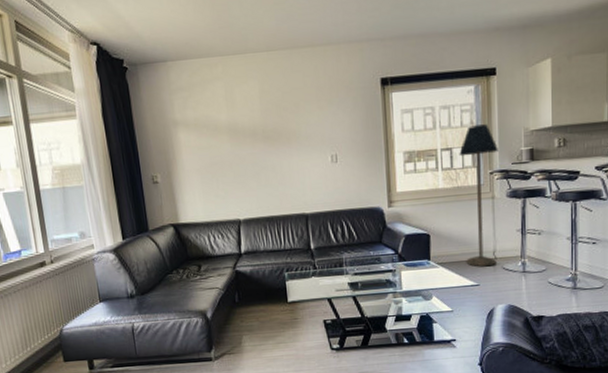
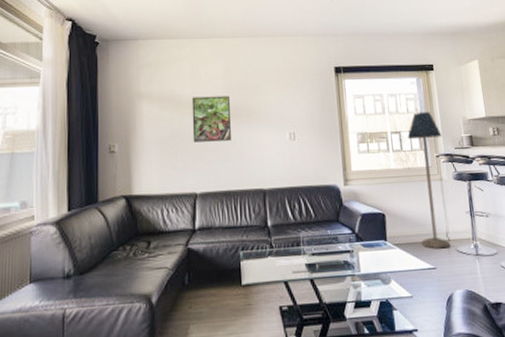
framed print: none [228,118,271,170] -> present [191,96,231,142]

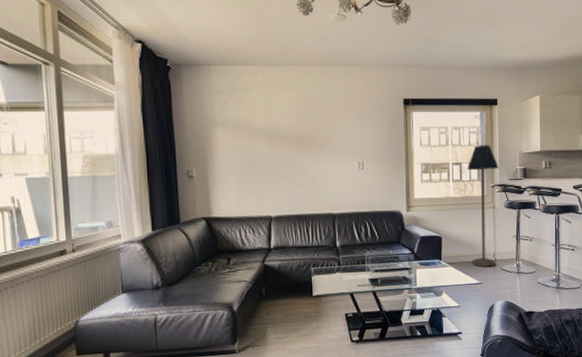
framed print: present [191,96,231,142] -> none [265,125,303,169]

